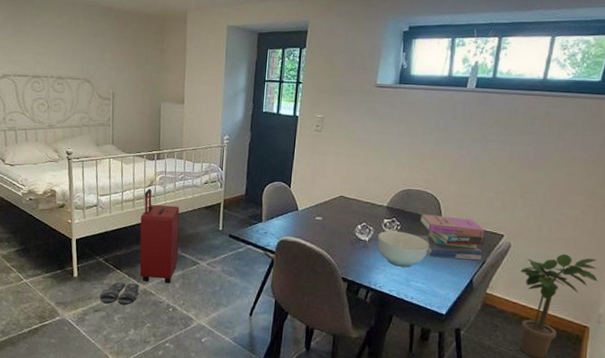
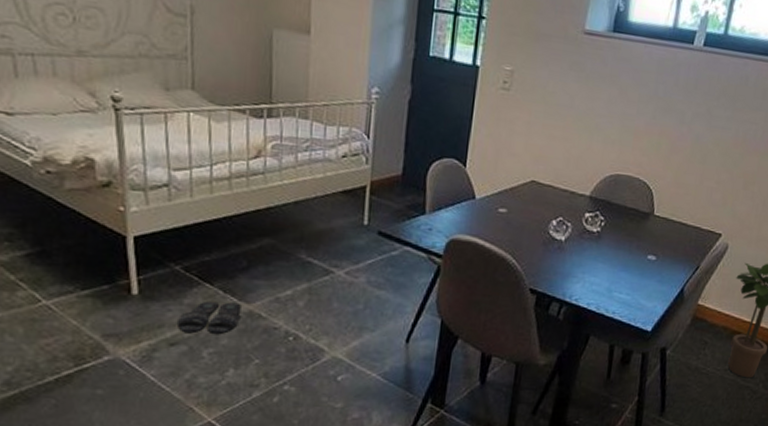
suitcase: present [140,188,180,284] -> none [241,161,304,303]
bowl: present [377,230,431,267] -> none [575,227,639,275]
books: present [416,214,486,260] -> none [623,206,702,265]

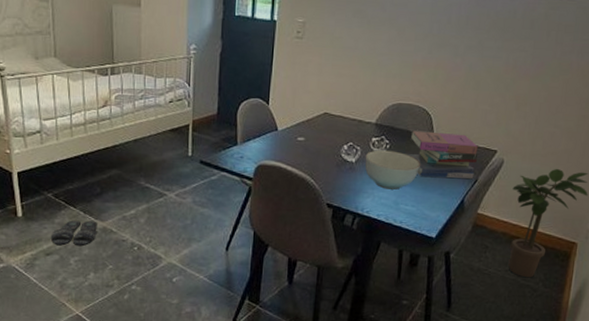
bowl: none [575,227,639,275] -> present [365,150,421,190]
books: none [623,206,702,265] -> present [406,130,478,179]

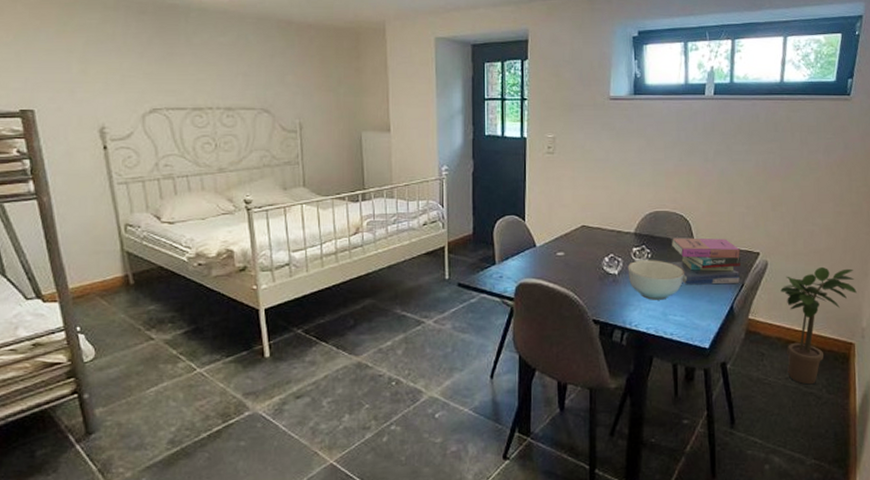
slippers: present [51,220,98,247] -> none [302,356,353,387]

